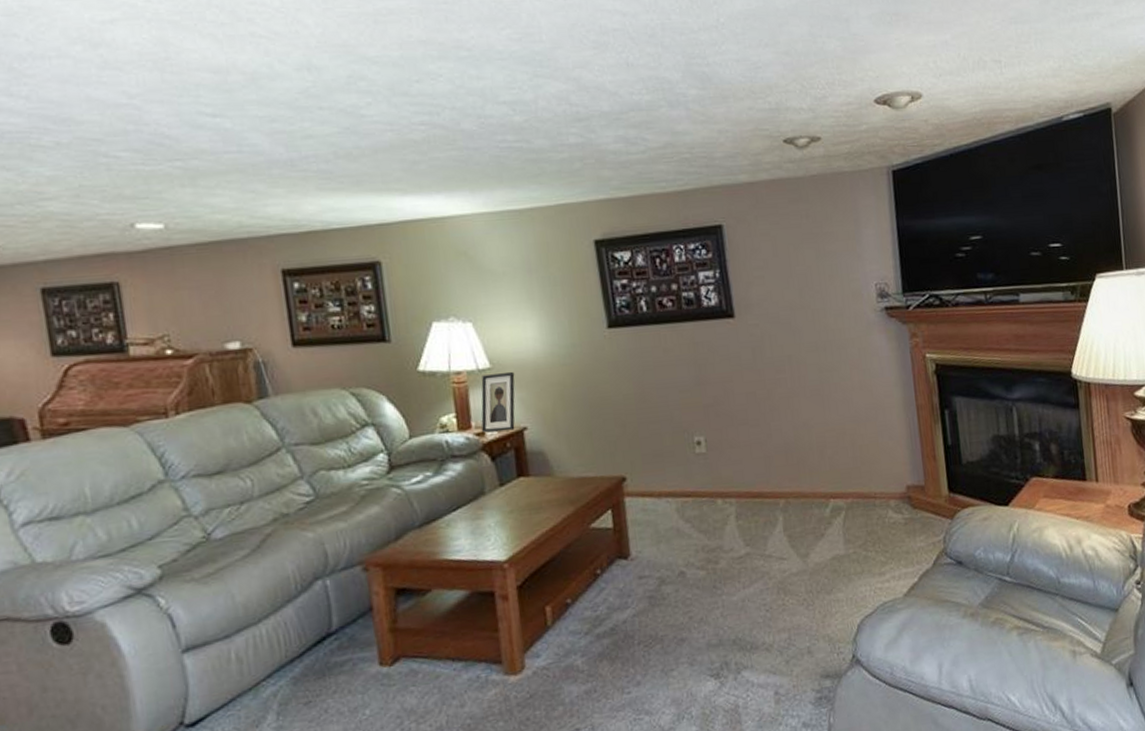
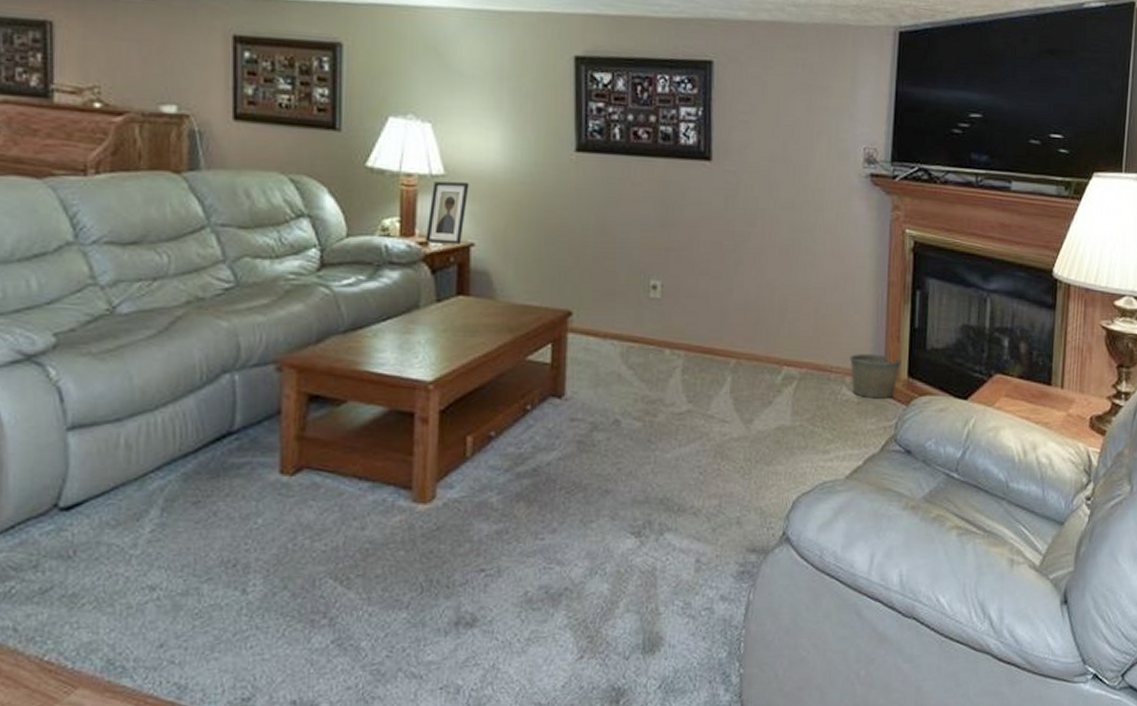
basket: none [891,474,941,518] -> present [850,354,902,399]

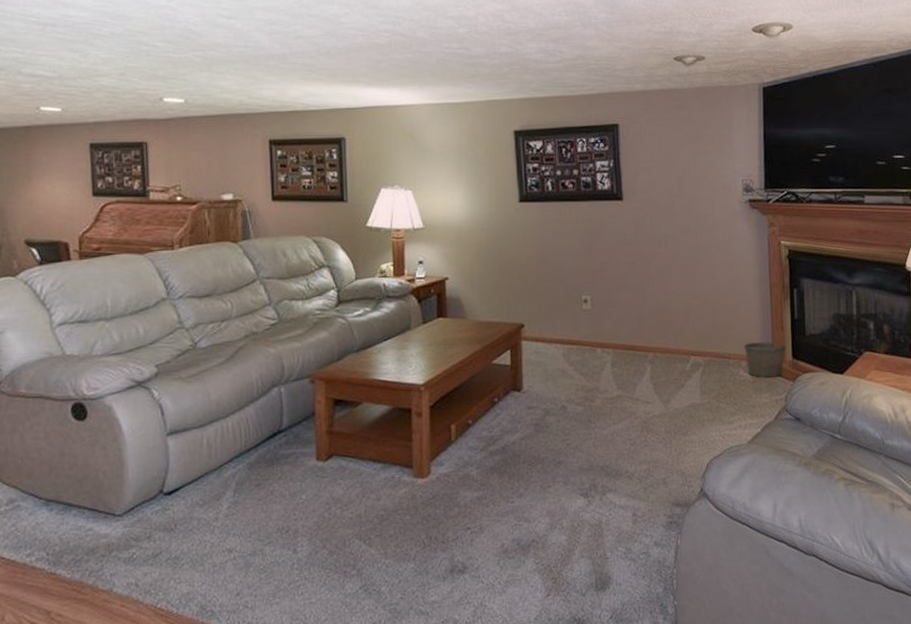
picture frame: present [426,181,469,244] -> none [413,232,442,280]

